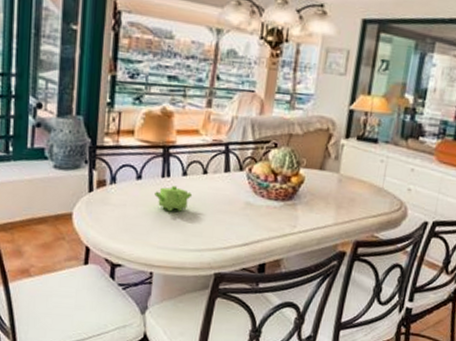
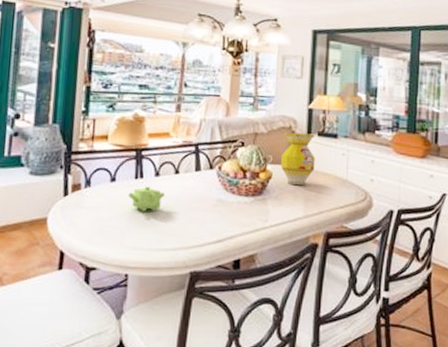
vase: none [314,134,354,191] -> present [281,132,315,185]

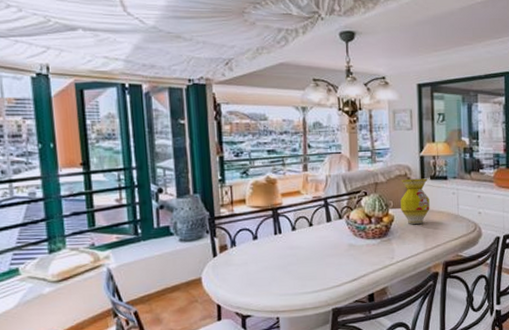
teapot: present [128,186,166,212] -> none [270,240,303,263]

